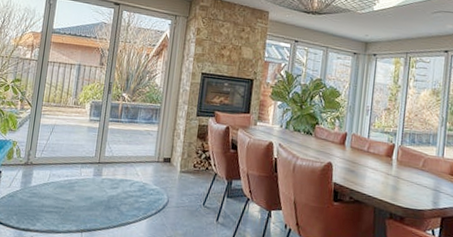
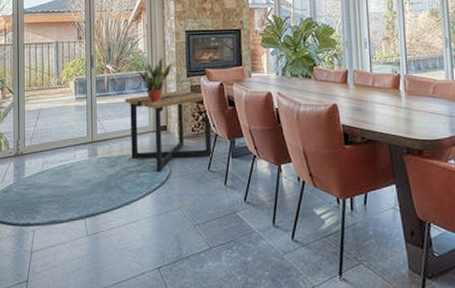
side table: none [133,126,212,200] -> present [125,90,213,172]
potted plant: none [150,93,185,136] -> present [137,57,172,103]

